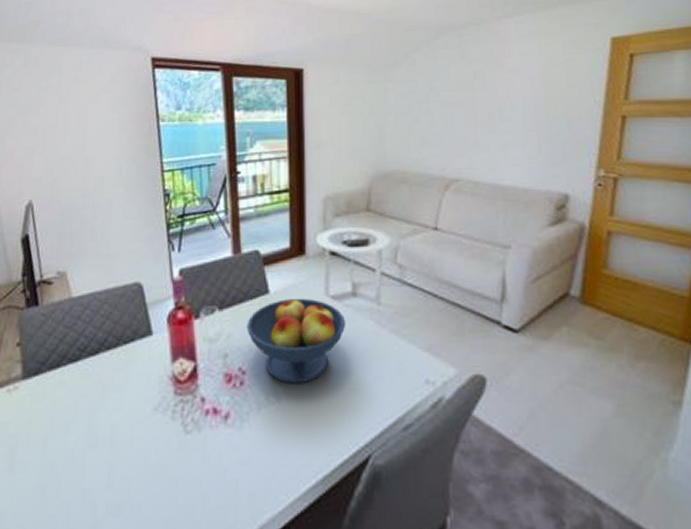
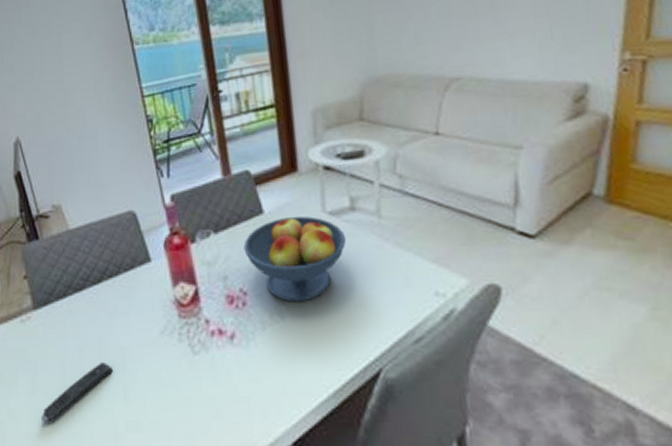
remote control: none [15,439,99,503] -> present [41,362,113,423]

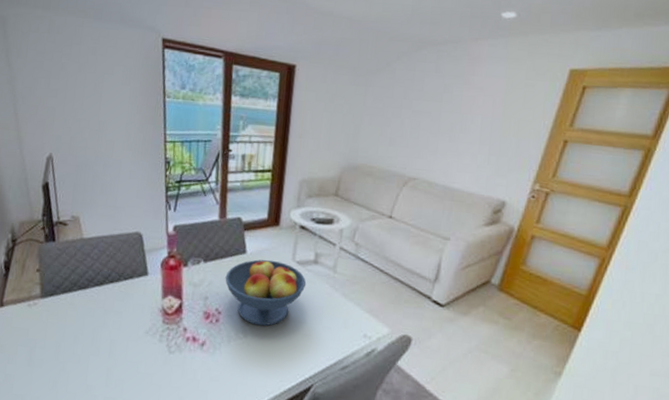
remote control: present [41,362,113,423] -> none [32,348,101,389]

